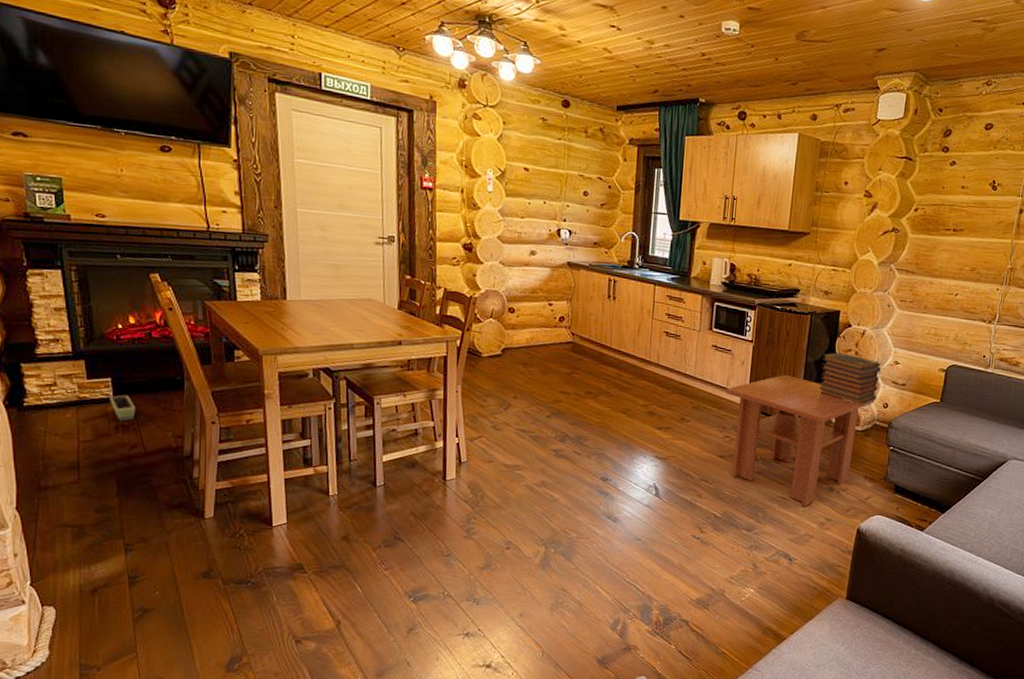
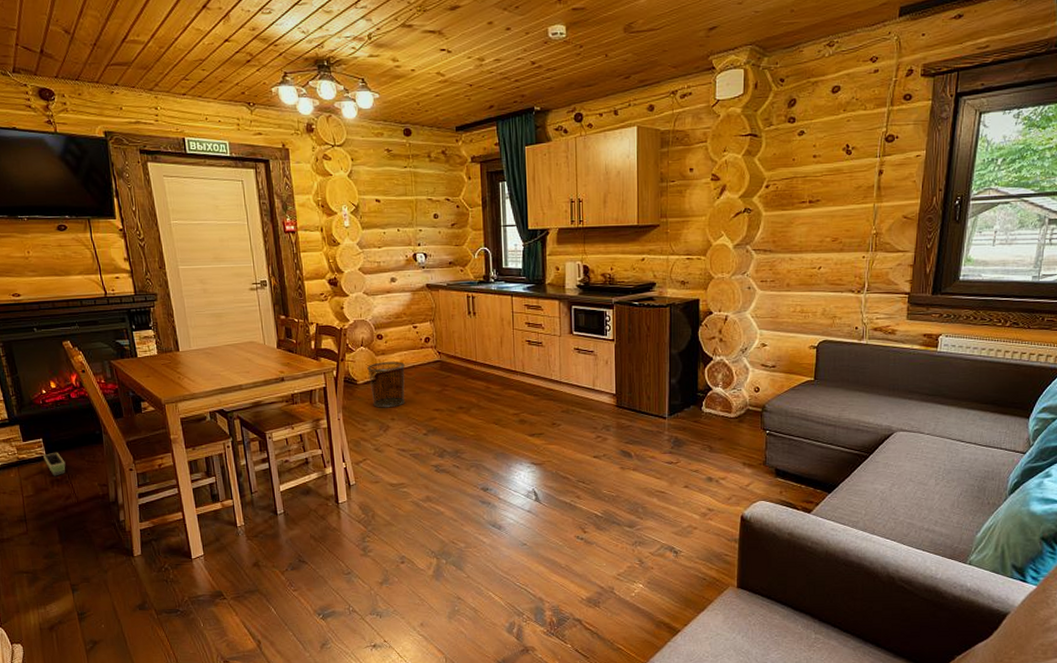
waste bin: none [494,336,535,386] -> present [367,361,406,408]
coffee table: present [725,374,875,506] -> none [592,369,745,498]
book stack: present [820,352,882,406] -> none [685,341,749,392]

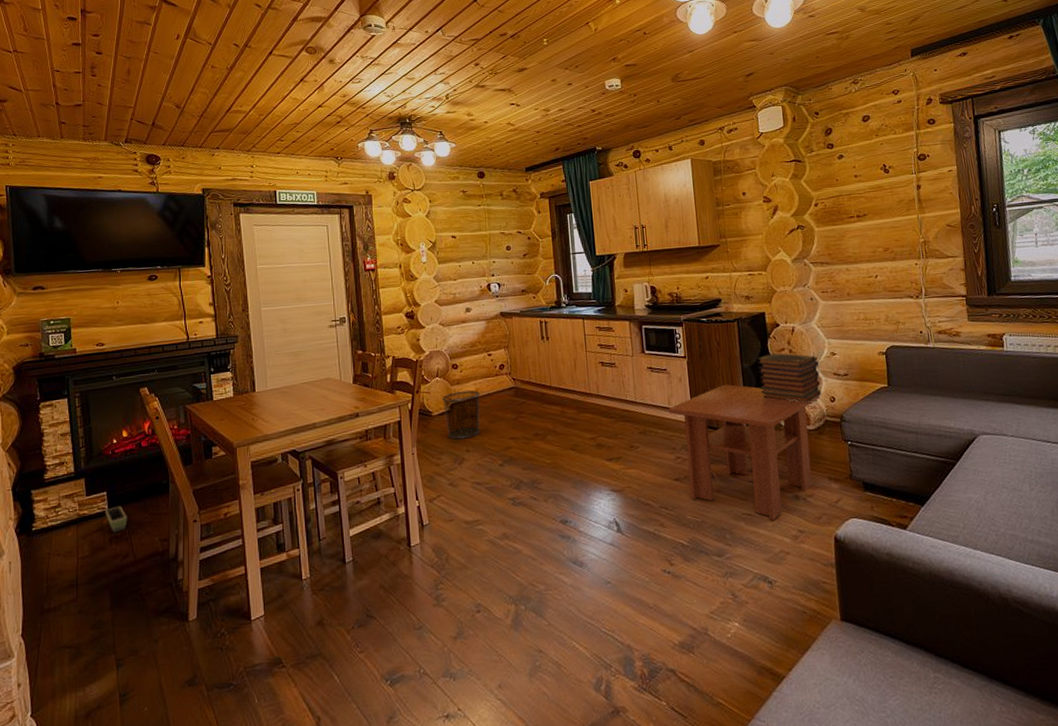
coffee table: none [592,369,745,498] -> present [668,384,820,520]
book stack: none [685,341,749,392] -> present [757,353,822,403]

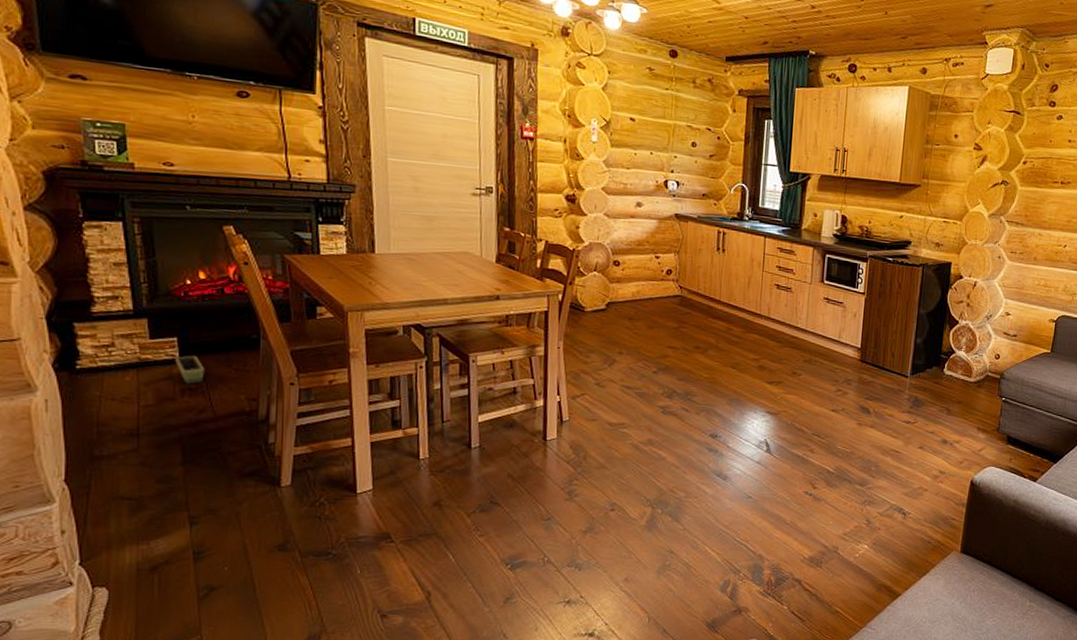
waste bin: present [442,390,481,440] -> none [598,290,641,341]
coffee table: present [668,384,820,520] -> none [837,326,986,459]
book stack: present [757,353,822,403] -> none [932,304,993,357]

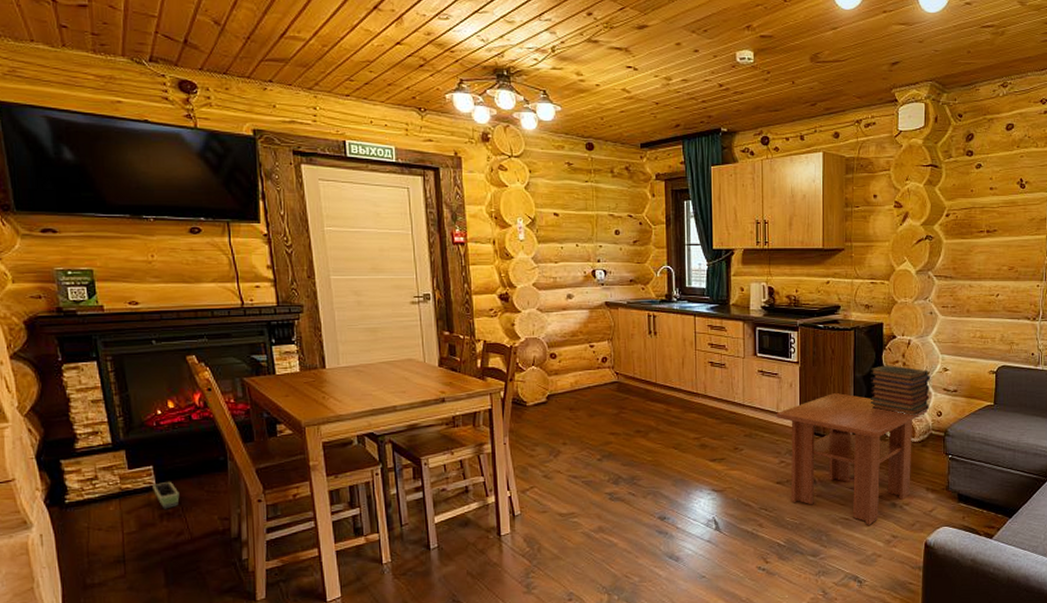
coffee table: none [837,326,986,459] -> present [776,392,928,525]
book stack: none [932,304,993,357] -> present [869,365,931,416]

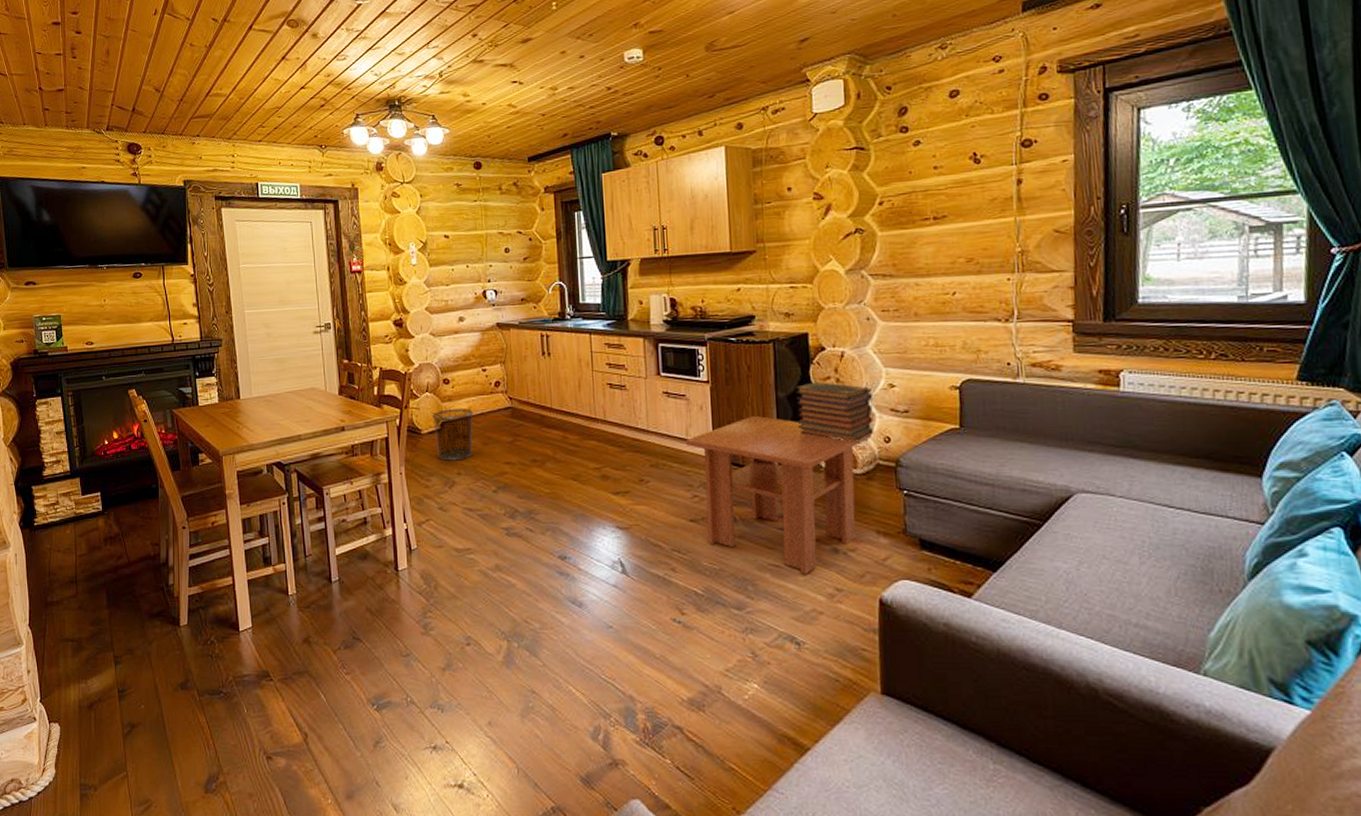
planter: present [152,481,180,509] -> none [100,507,120,534]
waste bin: none [538,382,580,432] -> present [432,408,473,461]

